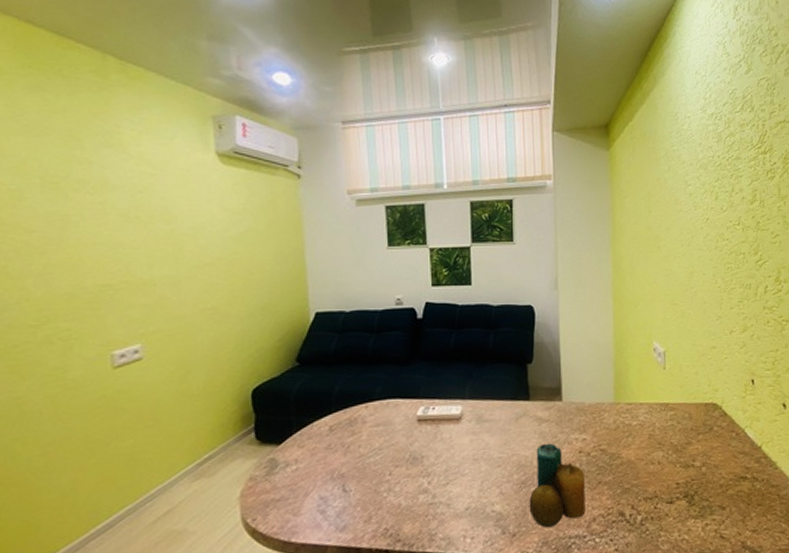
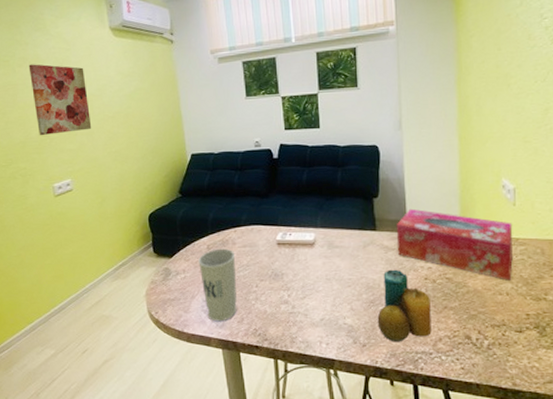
wall art: none [89,189,179,284] -> present [28,64,92,135]
cup: none [317,429,364,524] -> present [198,248,237,322]
tissue box: none [550,374,664,449] -> present [396,208,513,281]

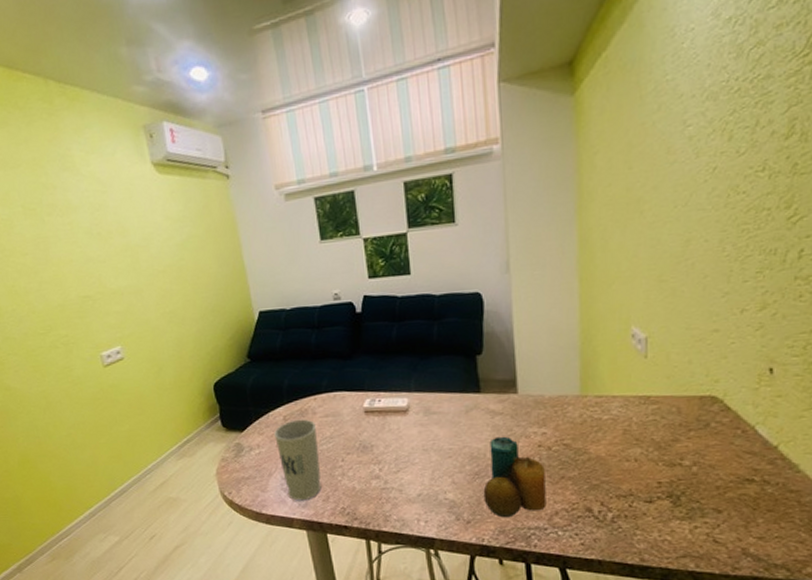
wall art: present [28,64,92,135] -> none [59,211,140,296]
tissue box: present [396,208,513,281] -> none [504,366,644,445]

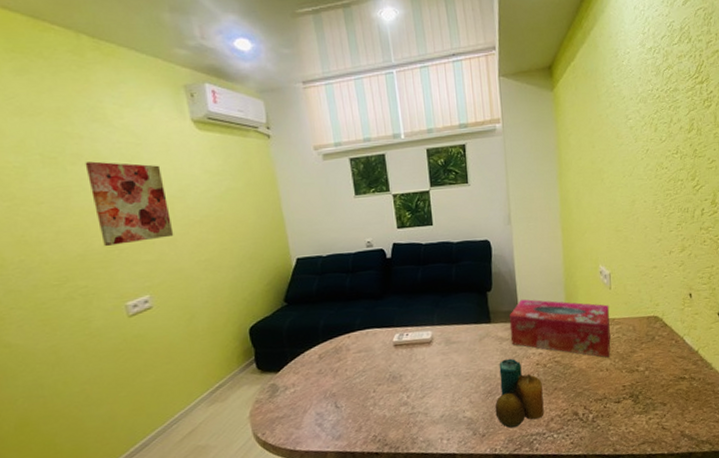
wall art: none [59,211,140,296] -> present [85,161,174,246]
cup: present [274,419,322,501] -> none [309,356,354,434]
tissue box: none [504,366,644,445] -> present [509,299,611,358]

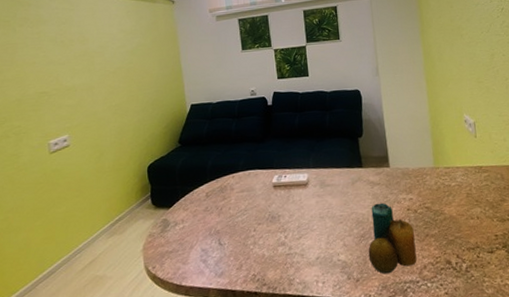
wall art: present [85,161,174,246] -> none [30,23,92,92]
tissue box: present [509,299,611,358] -> none [379,145,480,205]

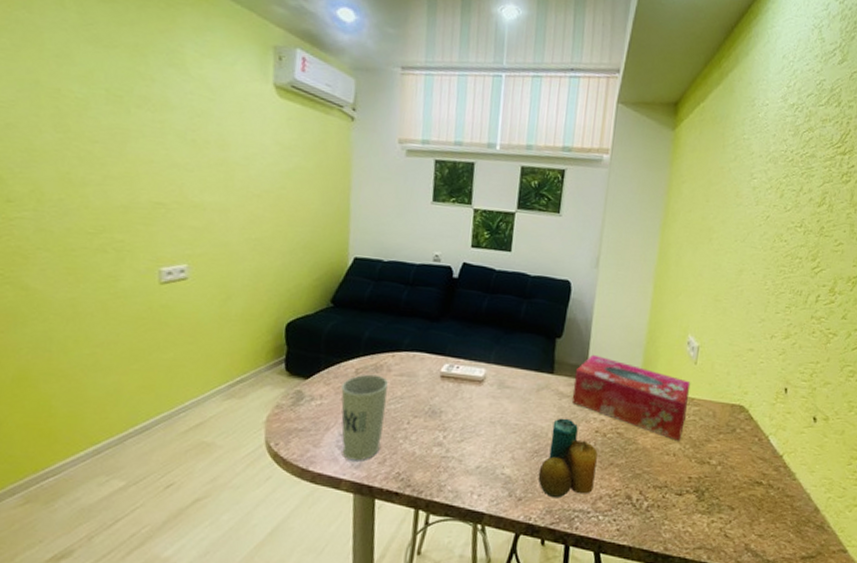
cup: none [197,194,236,271] -> present [341,374,388,461]
tissue box: none [379,145,480,205] -> present [571,354,691,441]

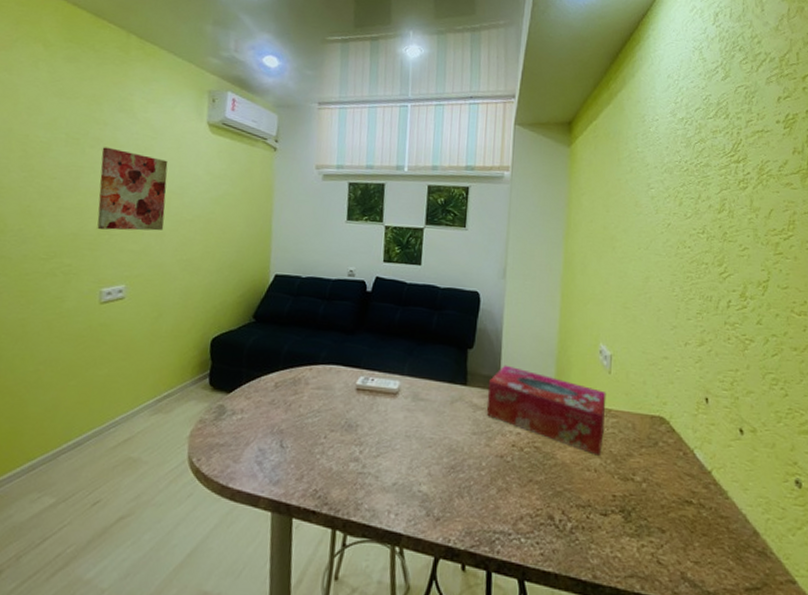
wall art: none [150,107,230,207] -> present [97,147,169,231]
cup: present [341,374,388,461] -> none [261,387,306,478]
candle: present [538,418,598,498] -> none [455,431,516,518]

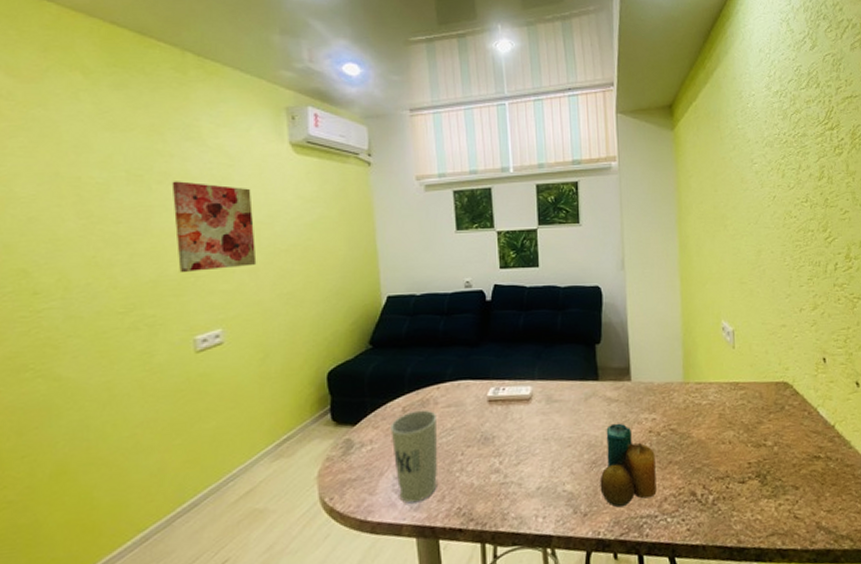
cup: none [261,387,306,478] -> present [390,410,437,503]
candle: none [455,431,516,518] -> present [600,423,657,508]
tissue box: present [486,365,607,456] -> none [619,354,734,428]

